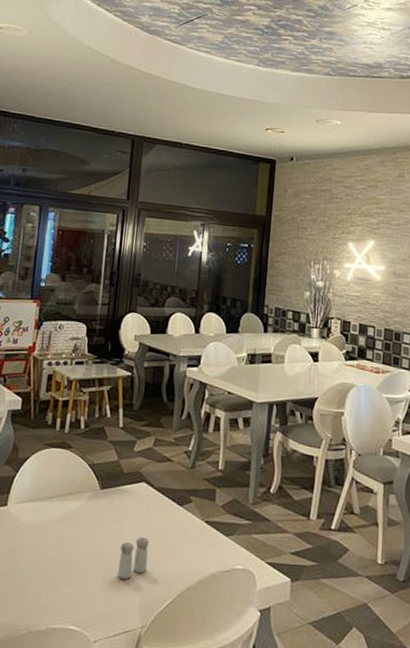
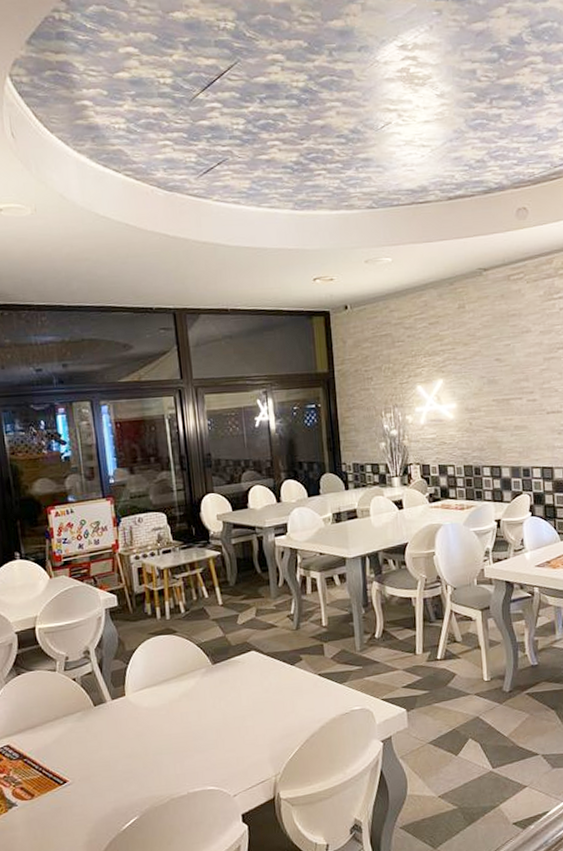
salt and pepper shaker: present [118,536,149,579] -> none [242,698,271,738]

